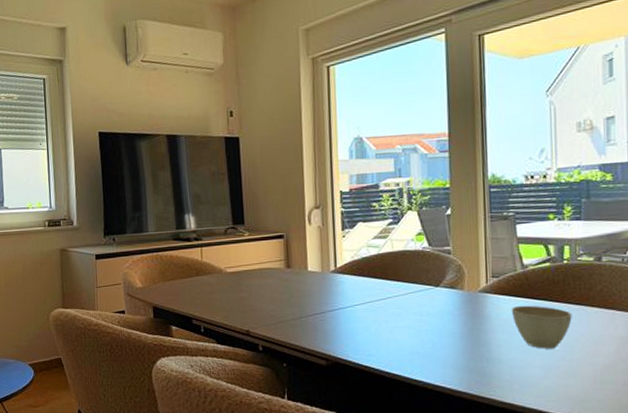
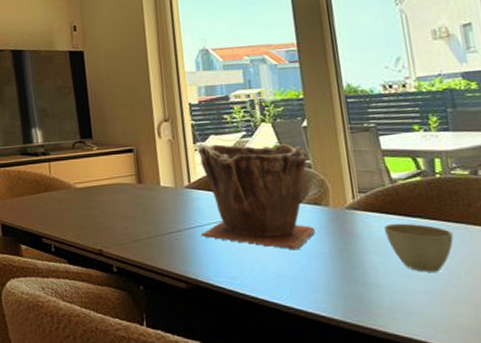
plant pot: none [342,231,449,330] -> present [198,144,315,250]

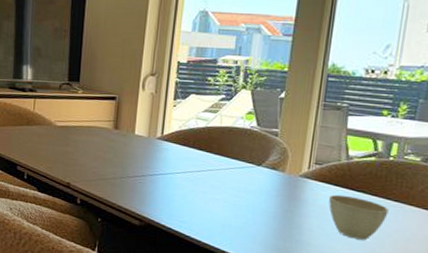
plant pot: present [198,144,315,250] -> none [162,101,277,206]

